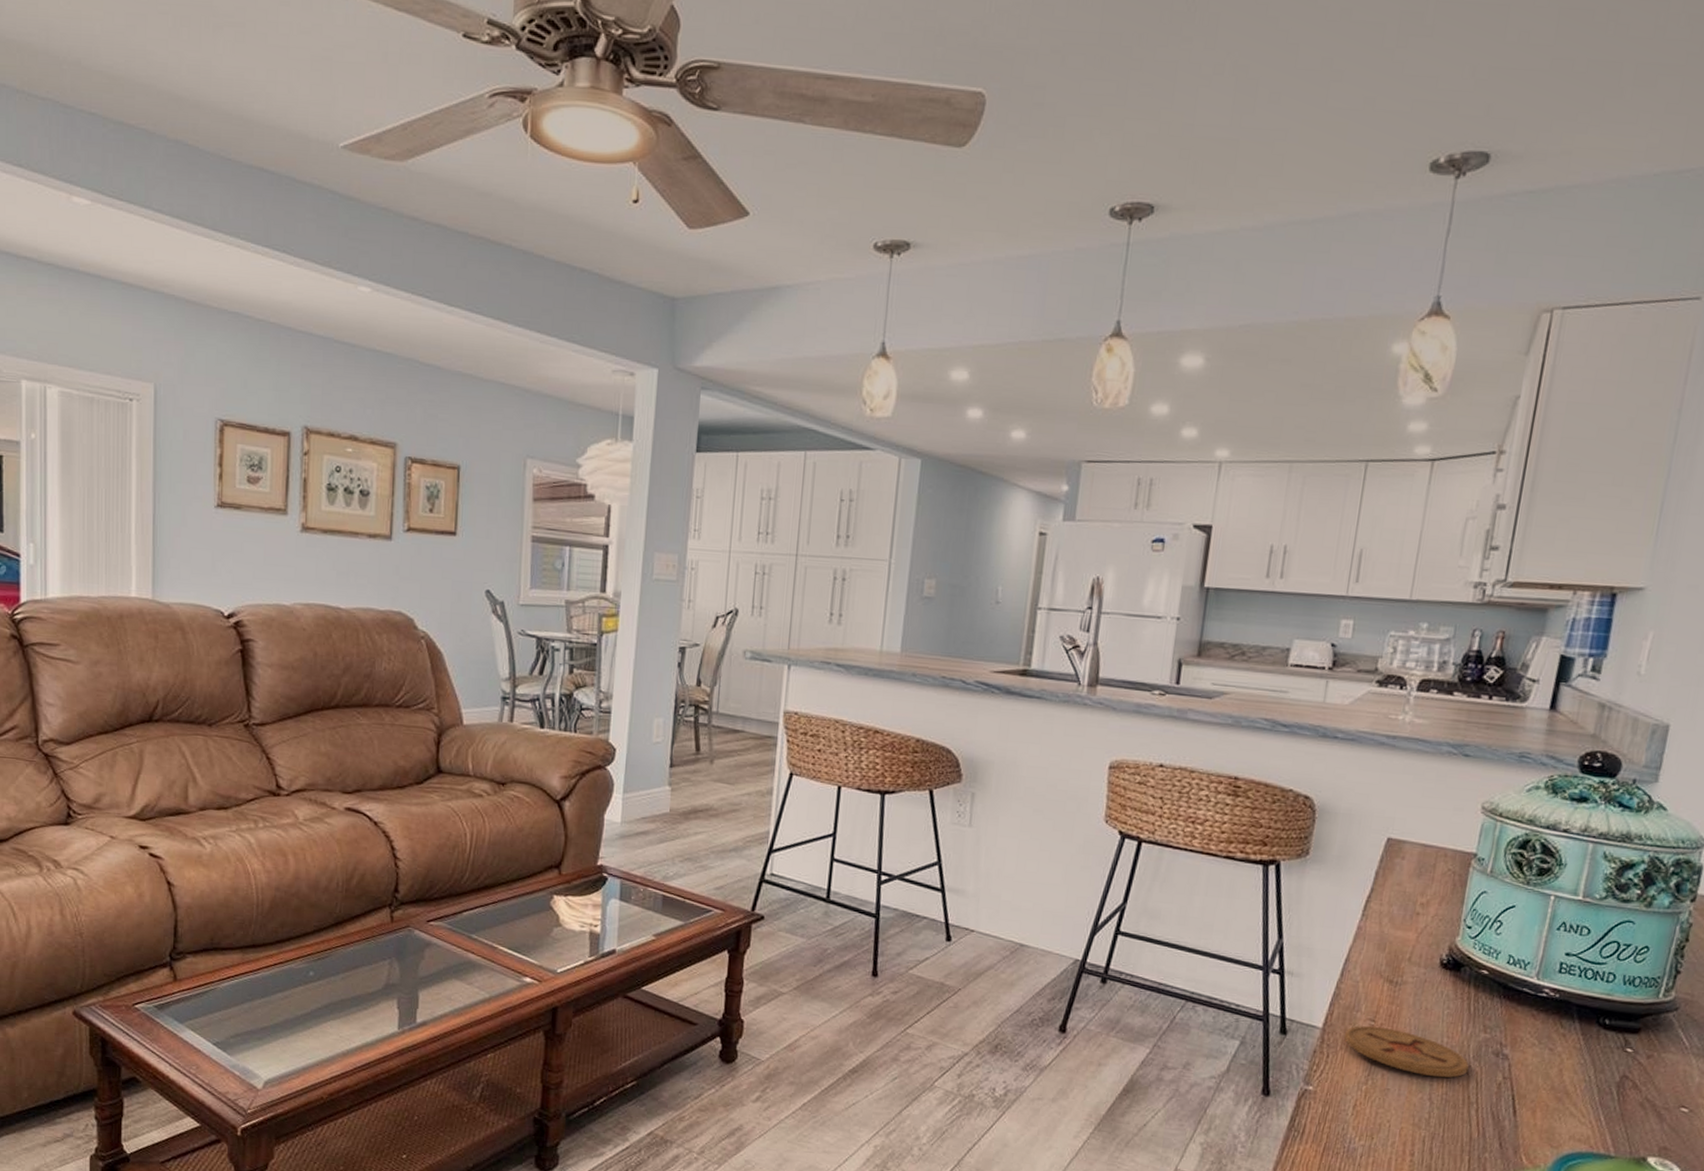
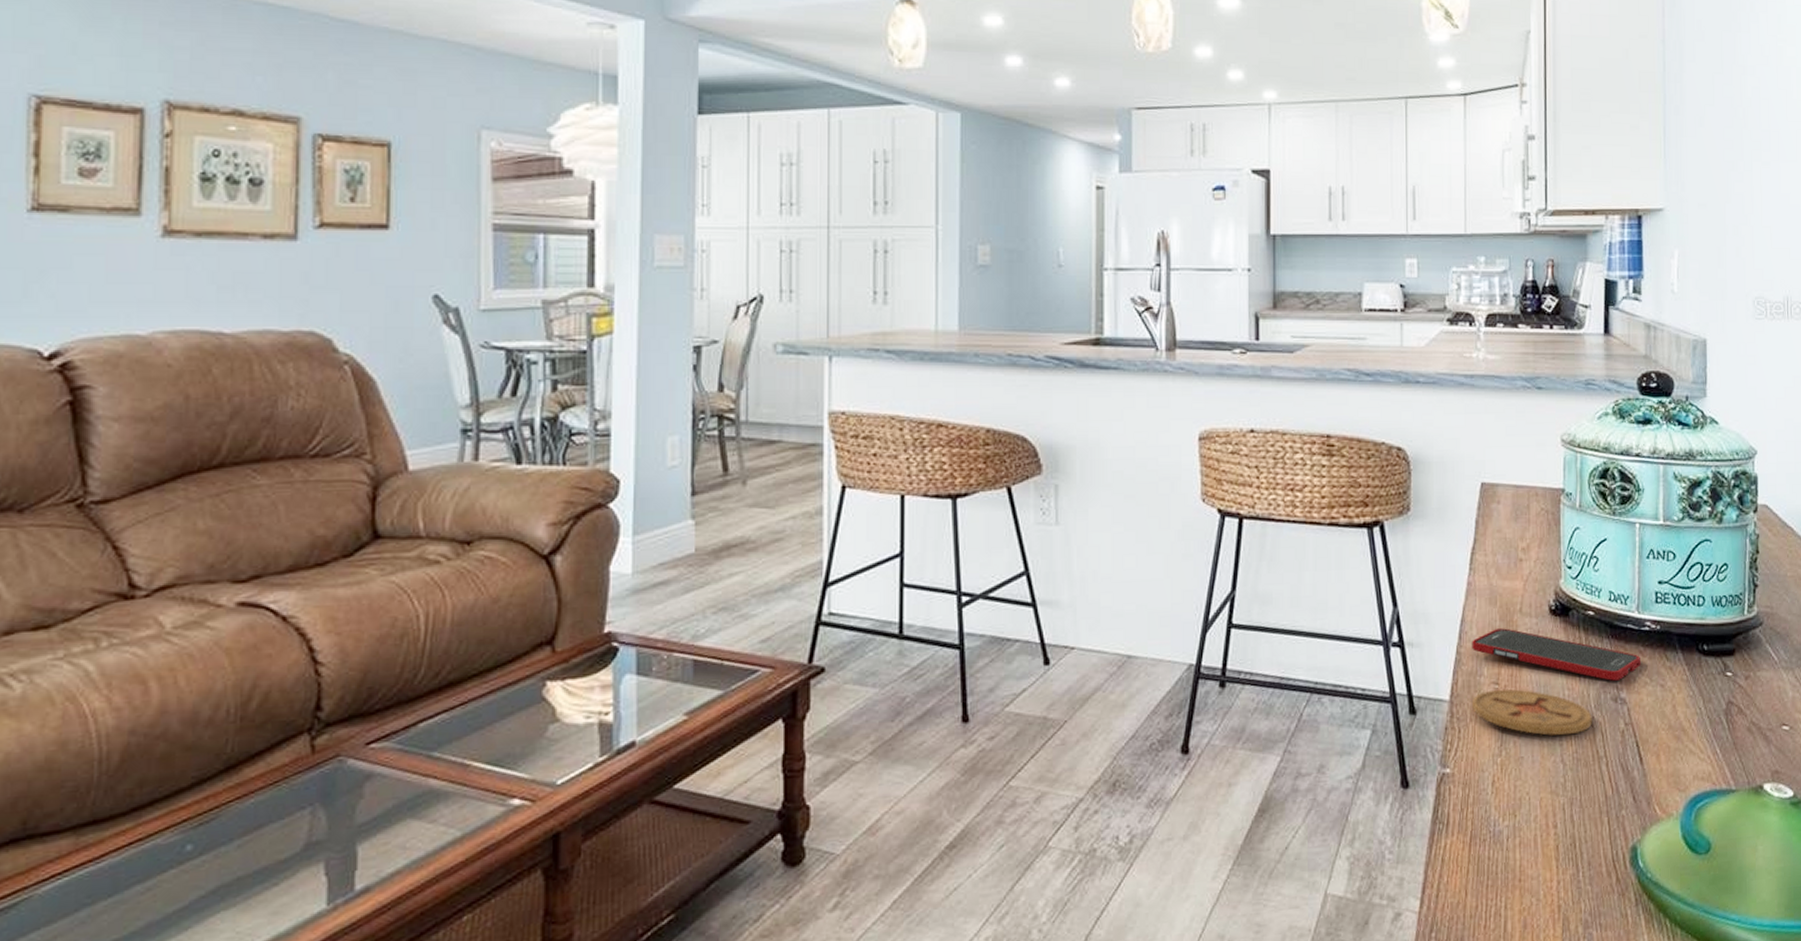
cell phone: none [1352,972,1533,1038] -> present [1472,628,1642,681]

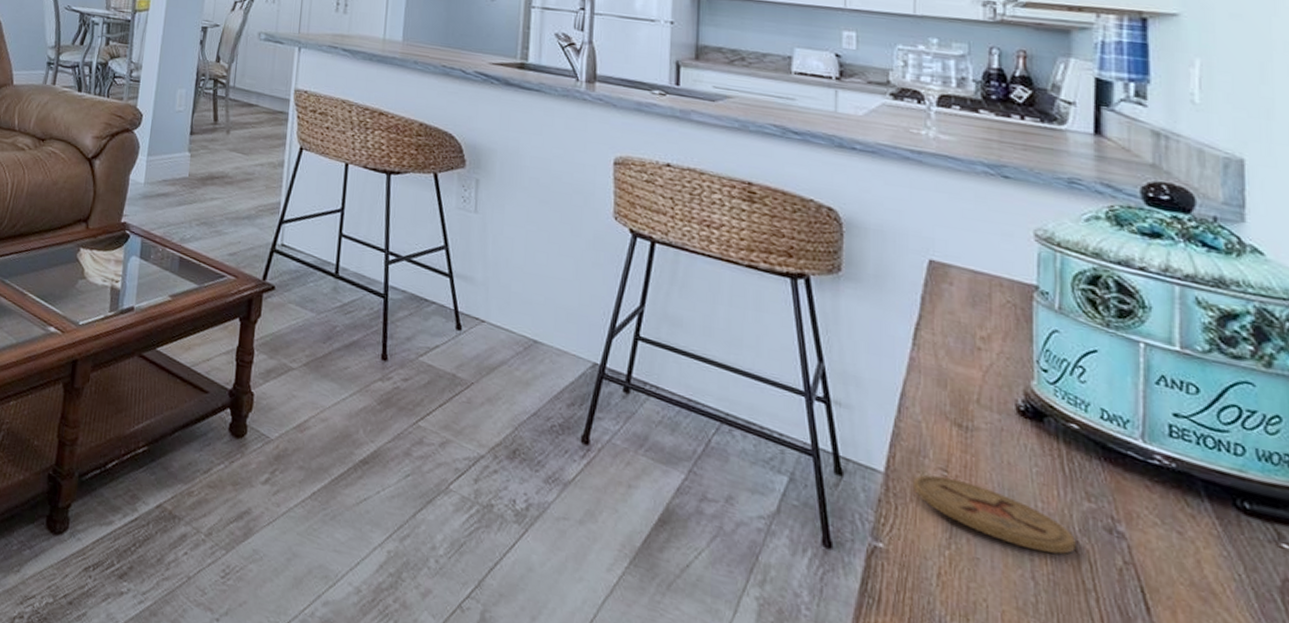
cell phone: present [1472,628,1642,681] -> none [914,412,1148,511]

